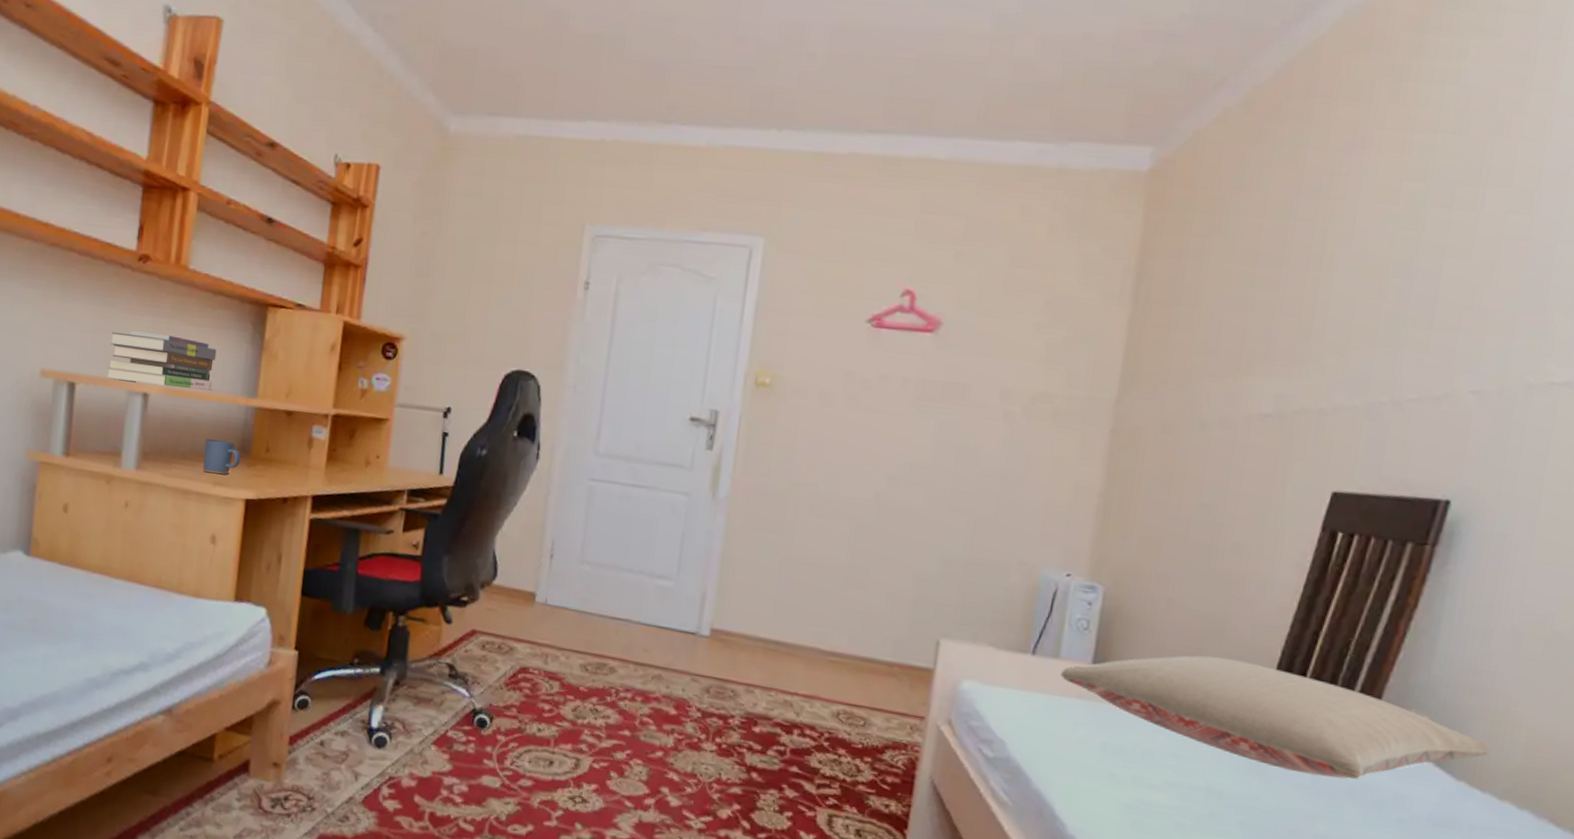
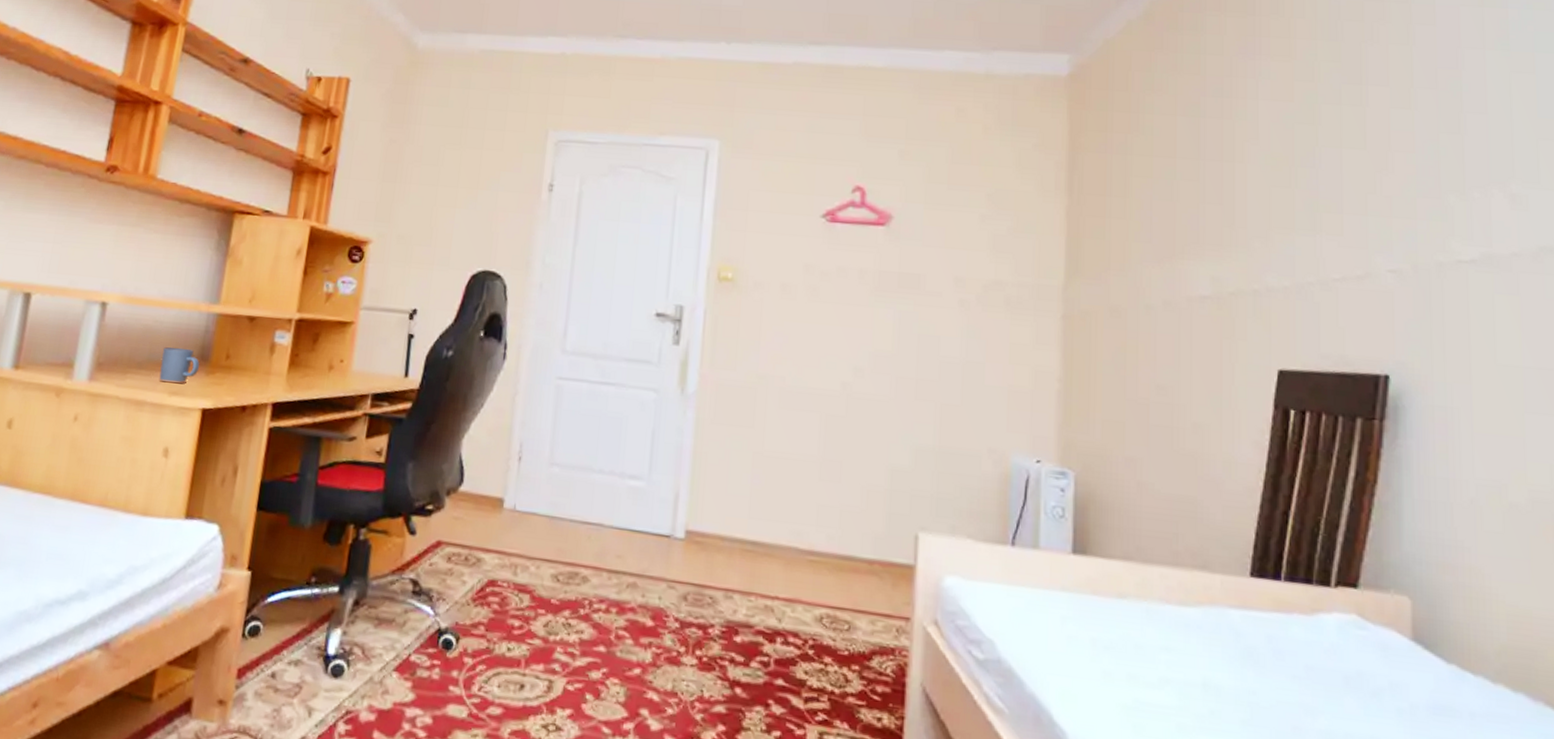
books: present [107,330,217,391] -> none [65,239,181,298]
pillow: present [1060,655,1490,779] -> none [1042,540,1474,667]

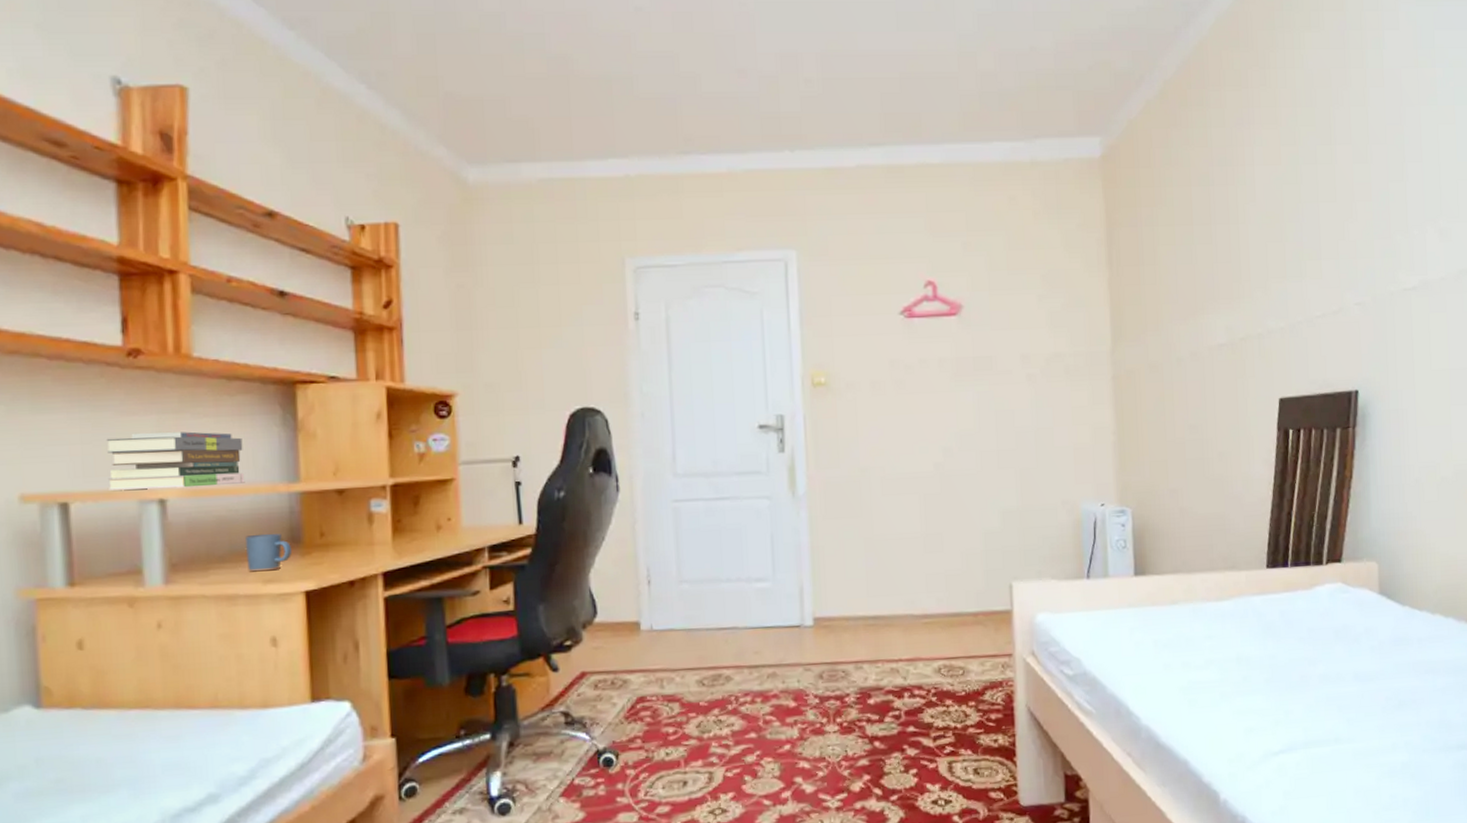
books: none [65,239,181,298] -> present [107,431,245,490]

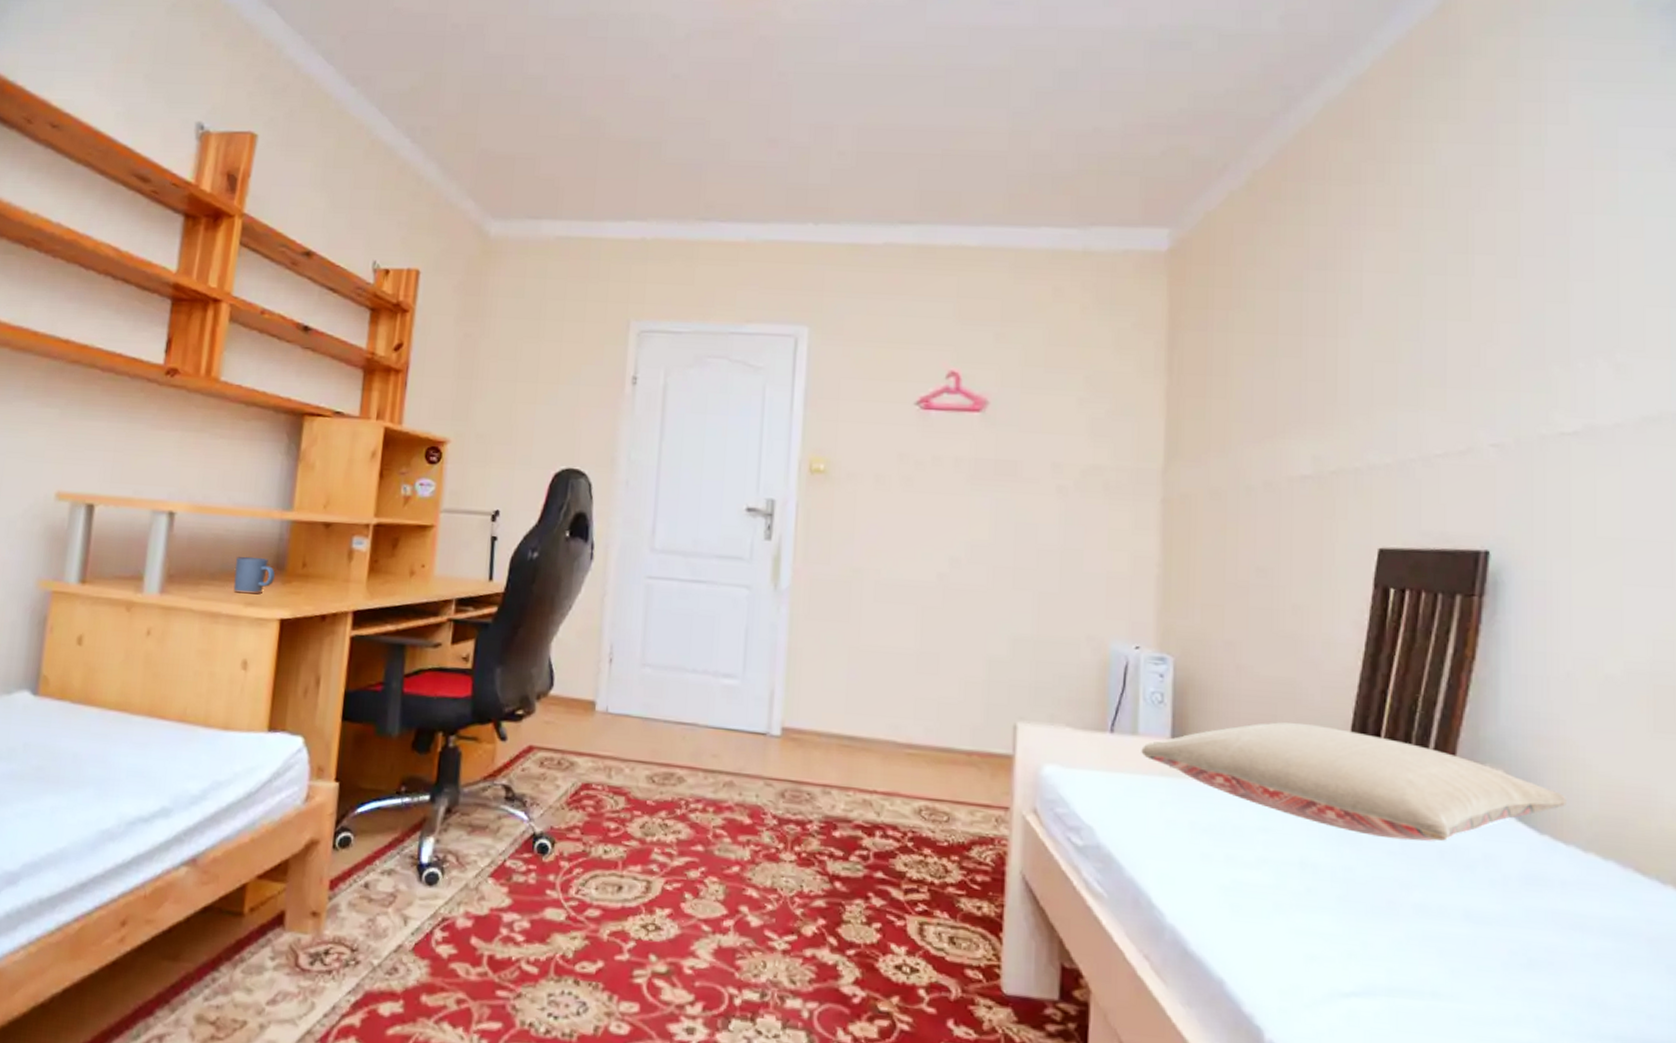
books: present [107,431,245,490] -> none [129,446,249,506]
pillow: none [1112,547,1419,629] -> present [1141,722,1567,842]

